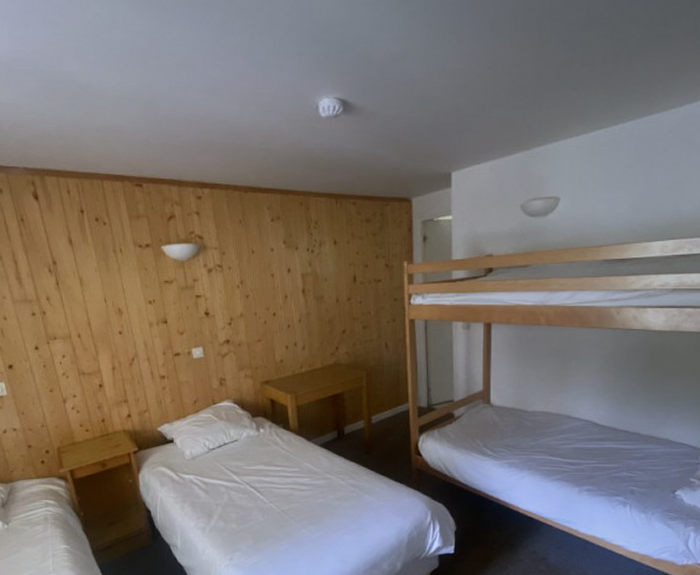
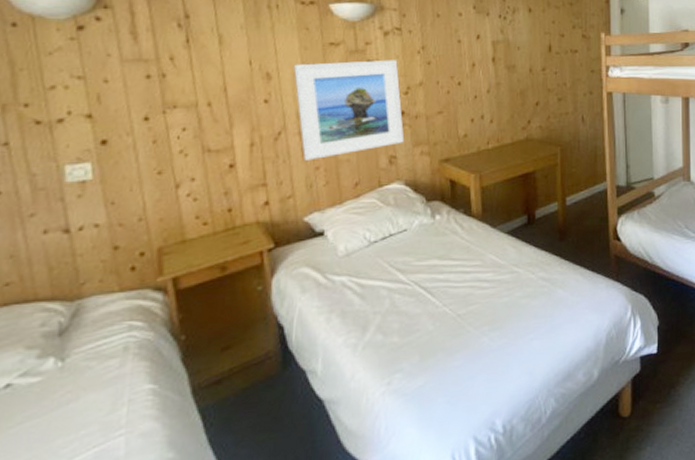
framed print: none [138,294,231,382] -> present [293,59,405,161]

